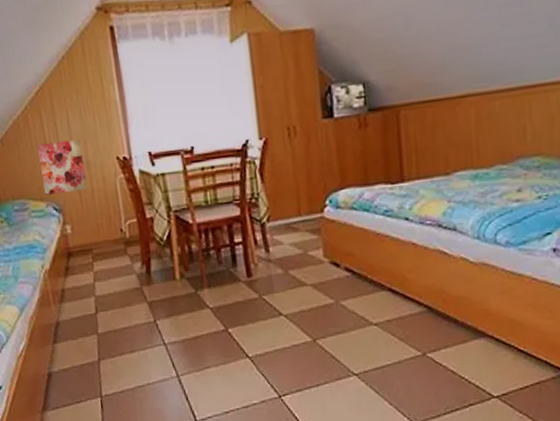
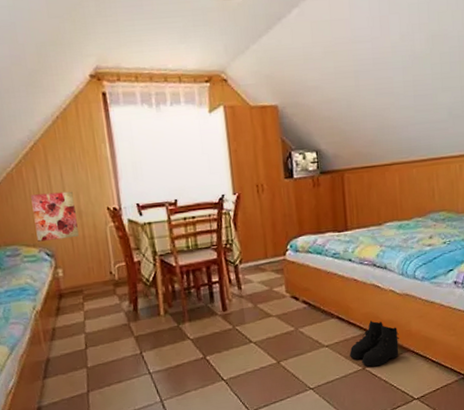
boots: none [405,295,473,353] -> present [350,320,399,367]

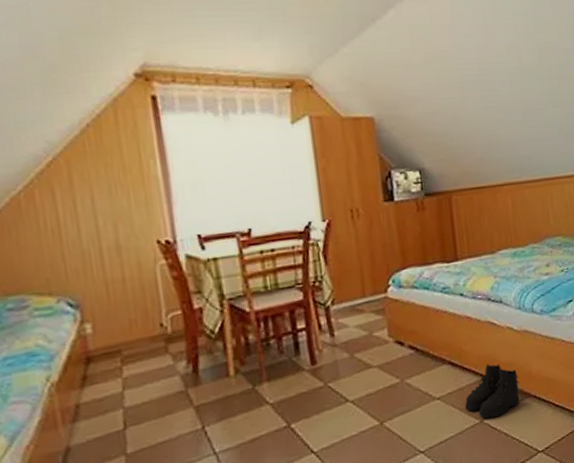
wall art: present [31,191,79,242] -> none [46,220,116,288]

